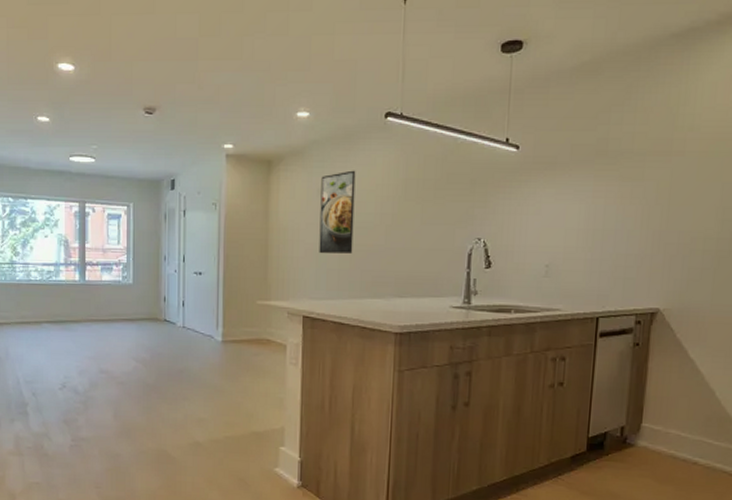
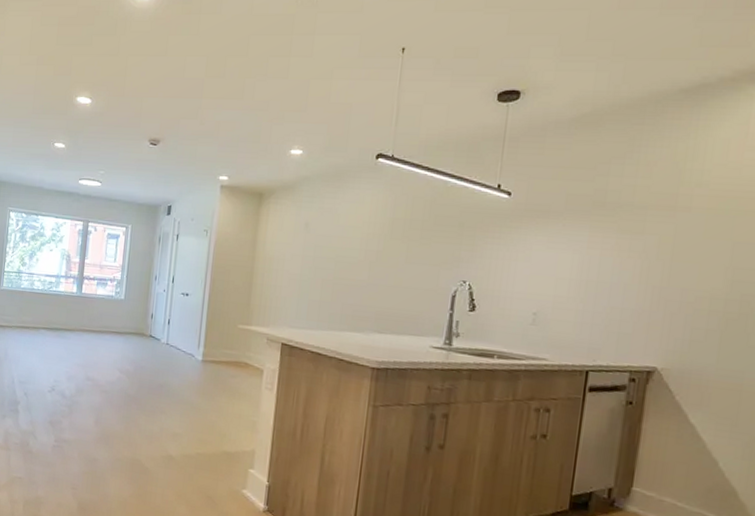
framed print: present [319,170,356,254] -> none [302,207,344,287]

